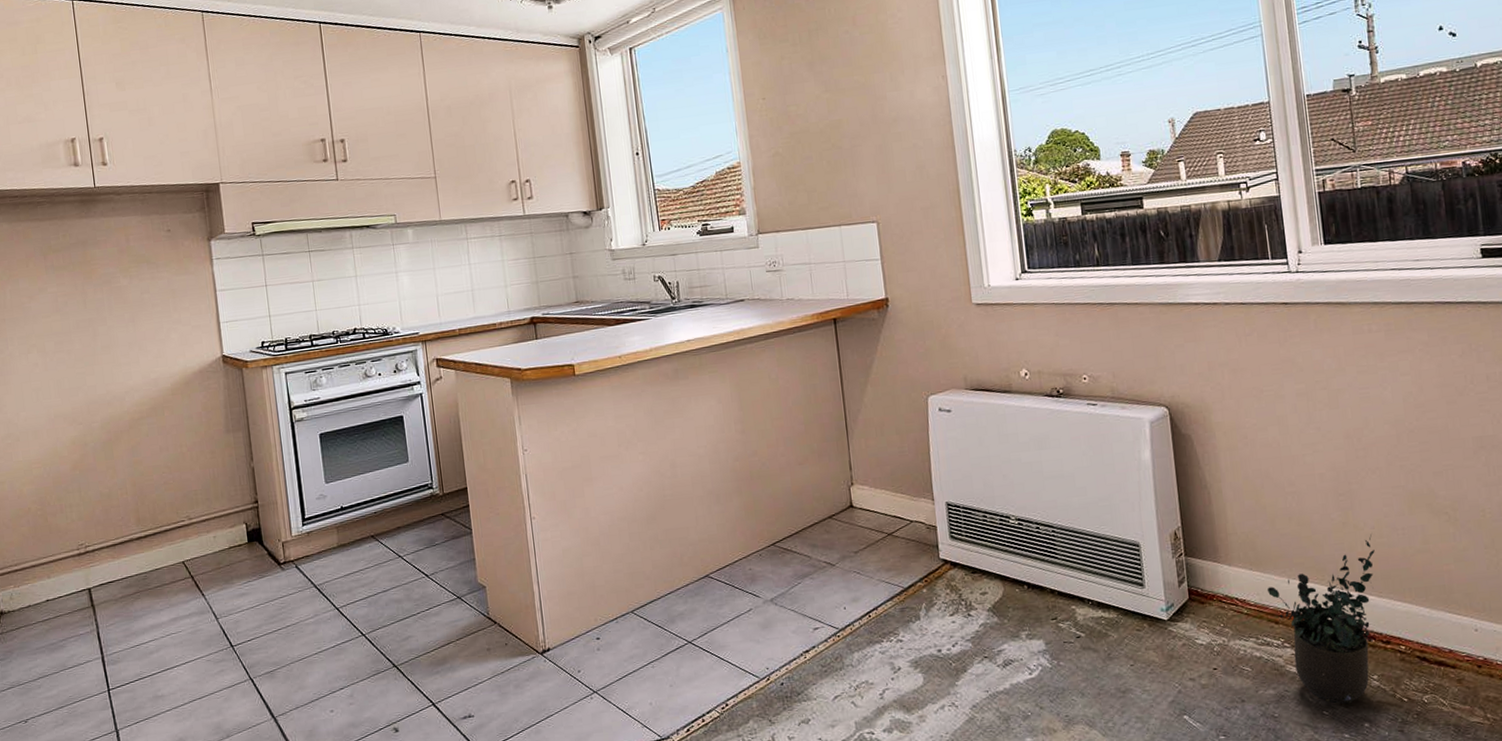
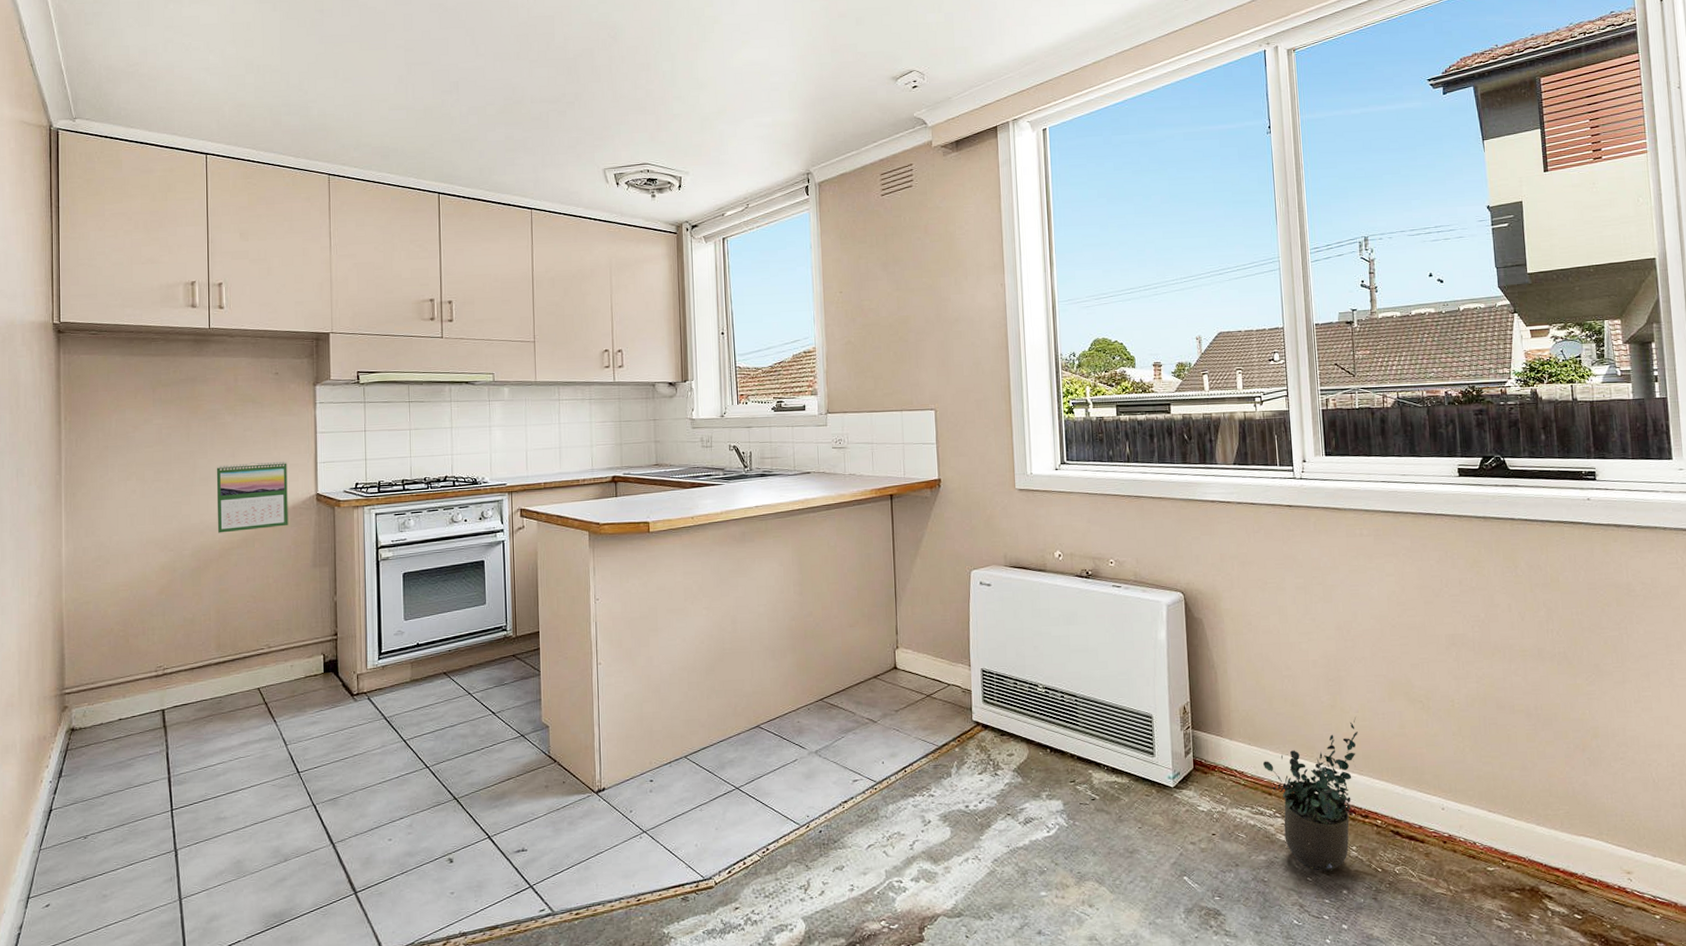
calendar: none [117,323,197,403] -> present [216,461,288,533]

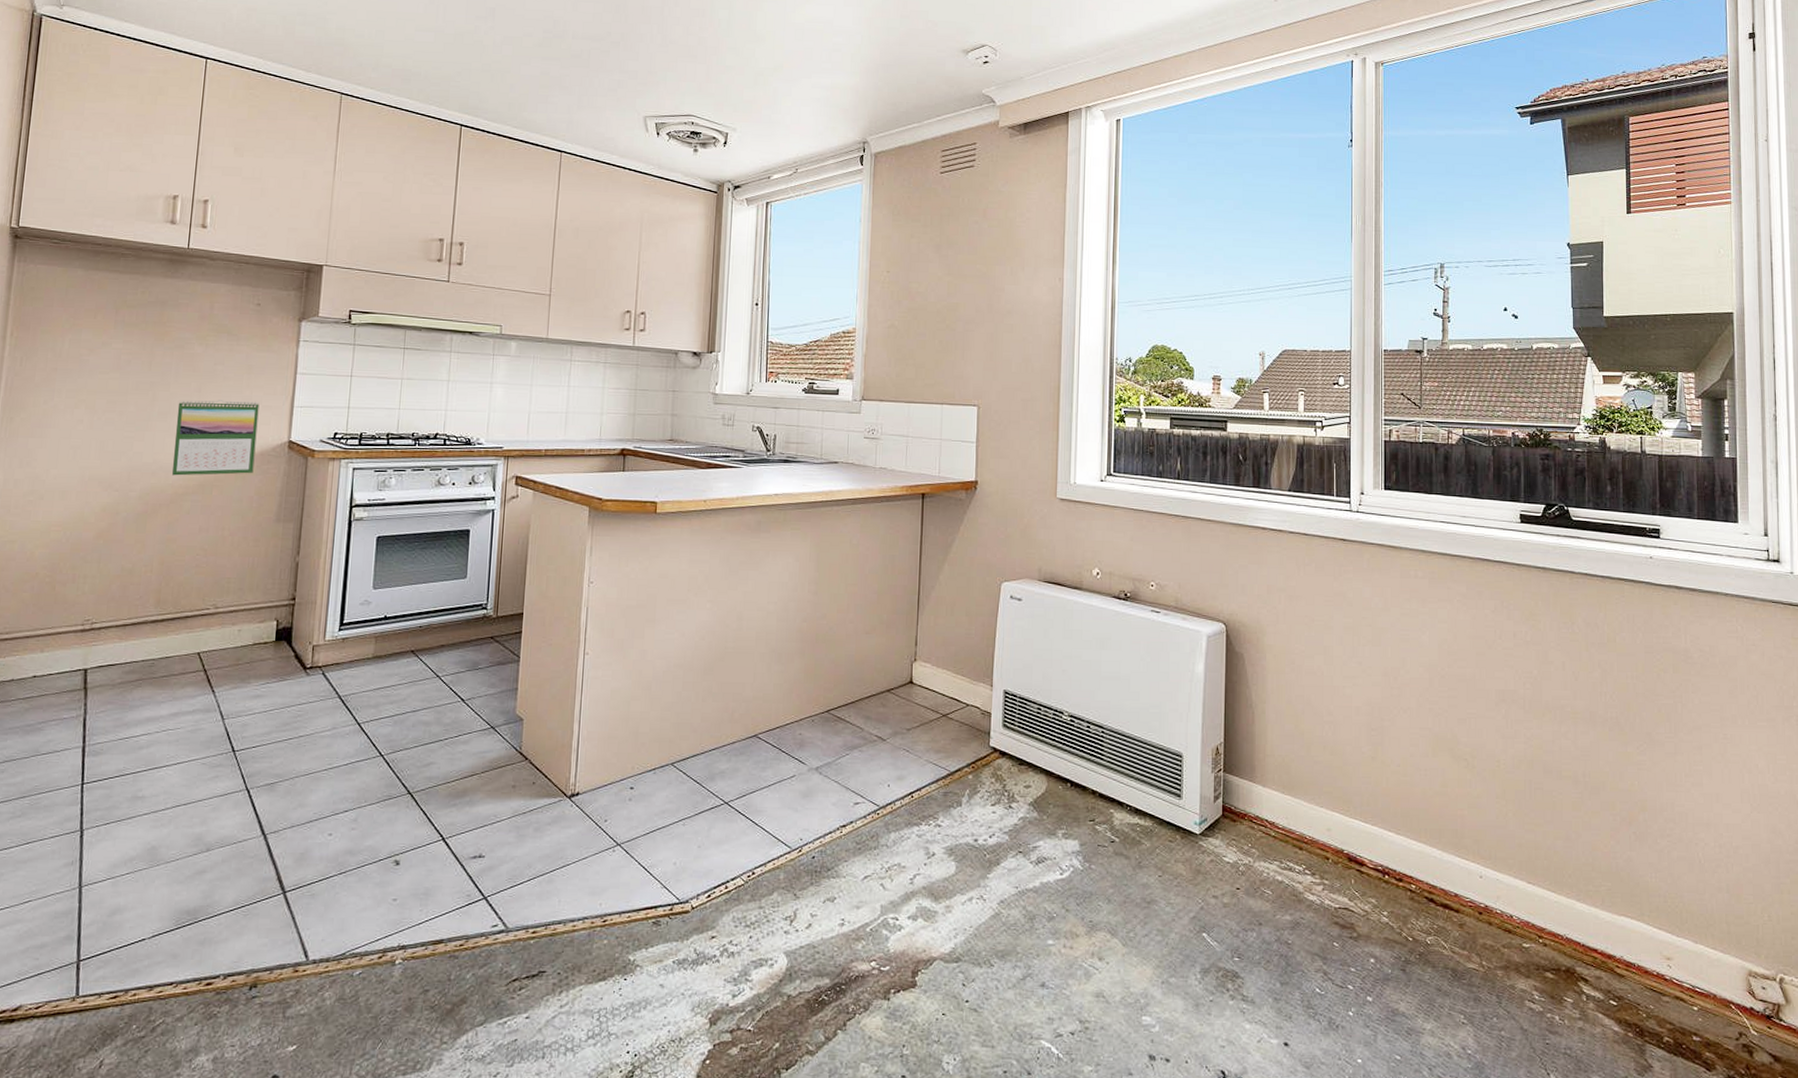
potted plant: present [1262,717,1358,872] -> none [1295,771,1398,938]

